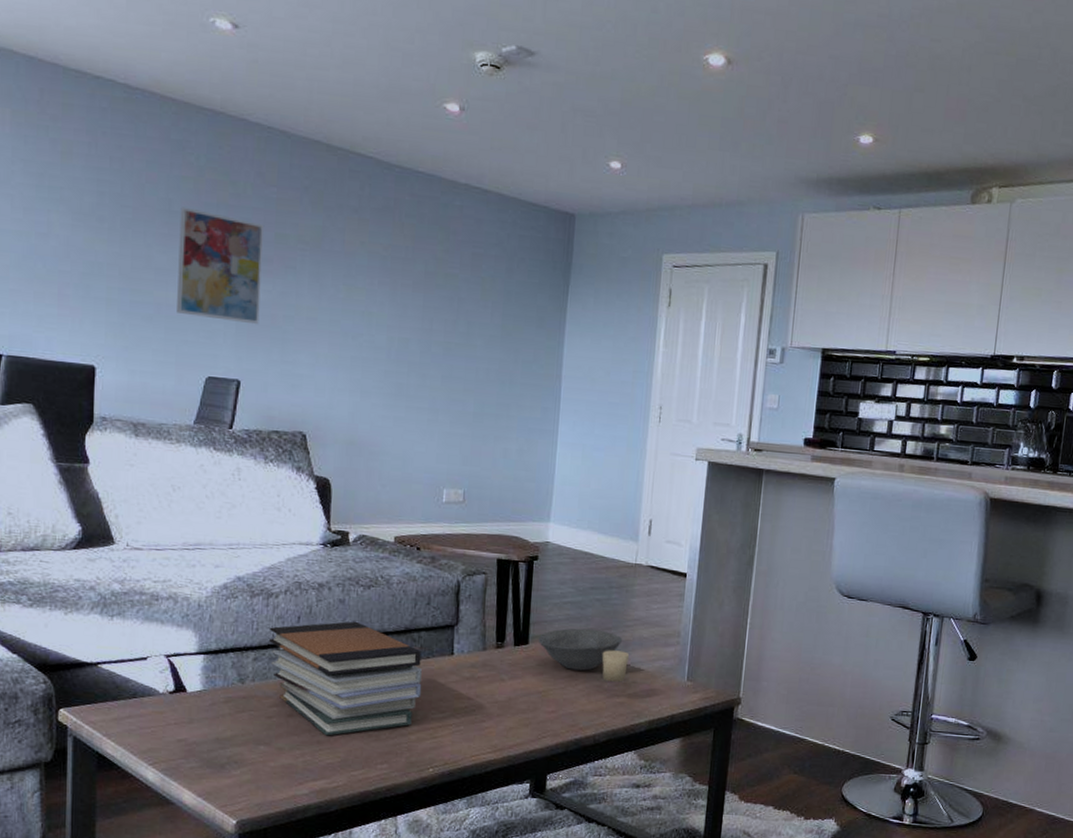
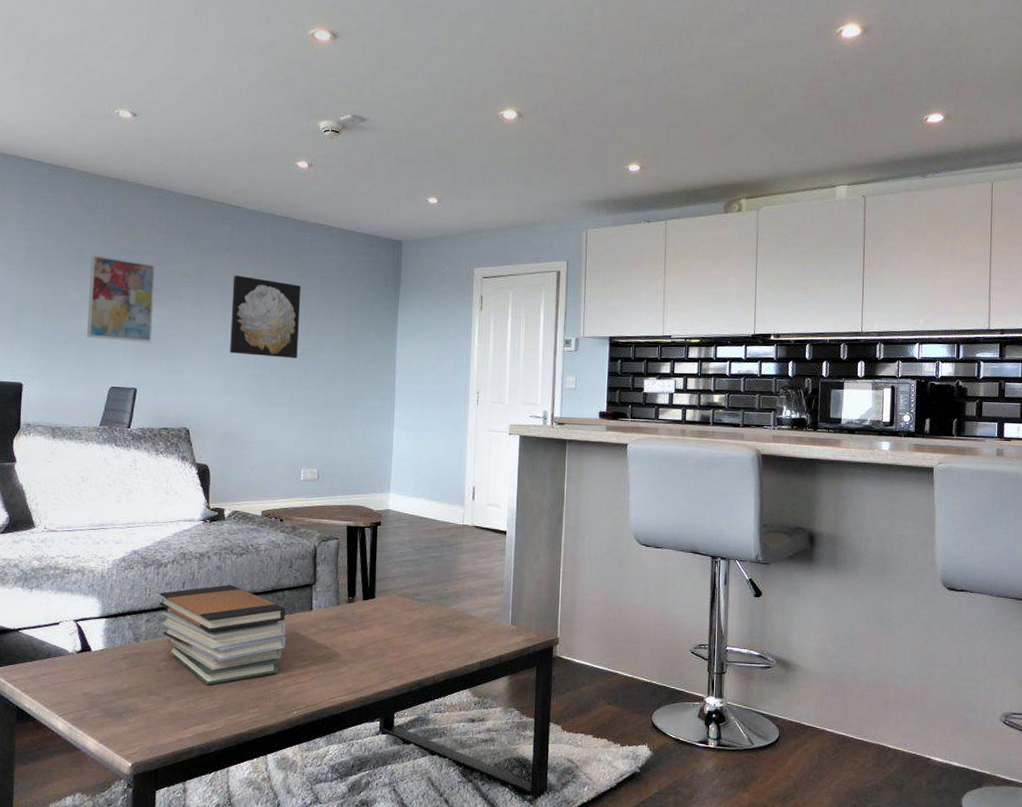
wall art: none [357,244,448,354] -> present [230,275,301,358]
bowl: present [538,628,623,671] -> none [383,582,455,619]
candle: present [602,650,629,682] -> none [437,600,460,628]

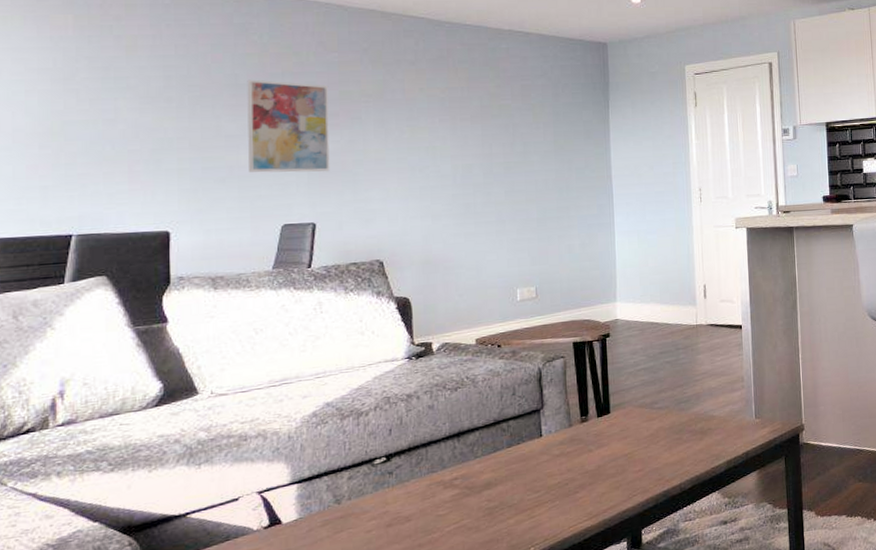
book stack: present [159,584,287,685] -> none [361,423,516,538]
wall art: present [230,275,301,358] -> none [421,90,502,175]

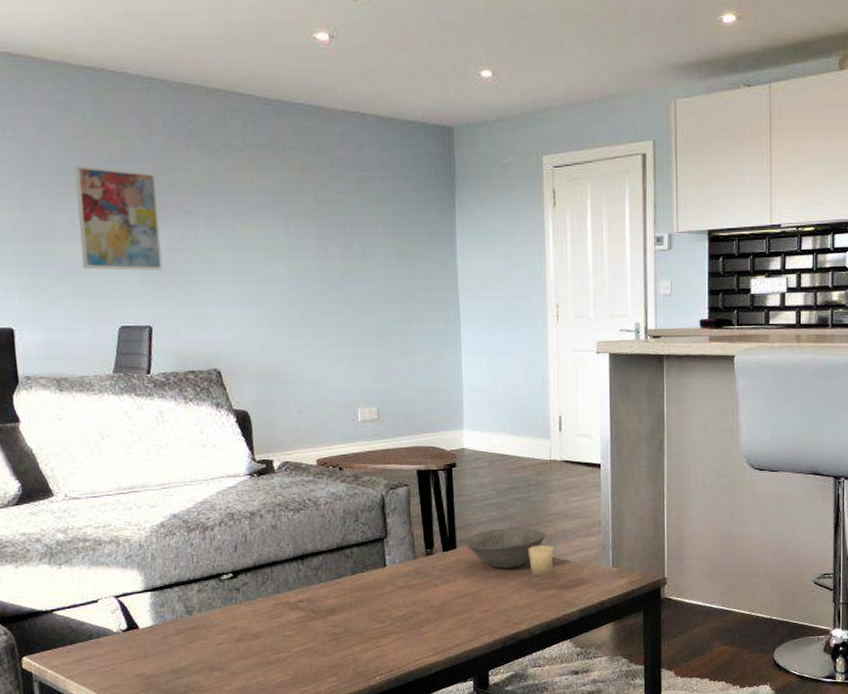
bowl: none [618,388,695,429] -> present [465,527,547,569]
candle: none [677,403,702,433] -> present [528,545,554,576]

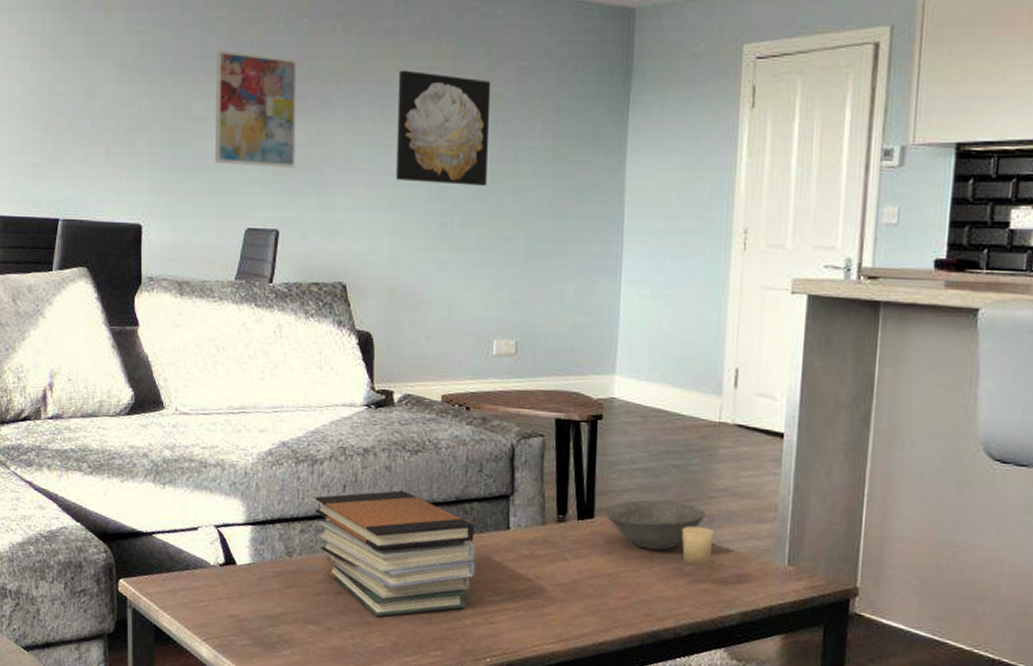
book stack: none [208,544,360,656] -> present [314,490,476,617]
wall art: none [252,181,340,279] -> present [396,70,491,186]

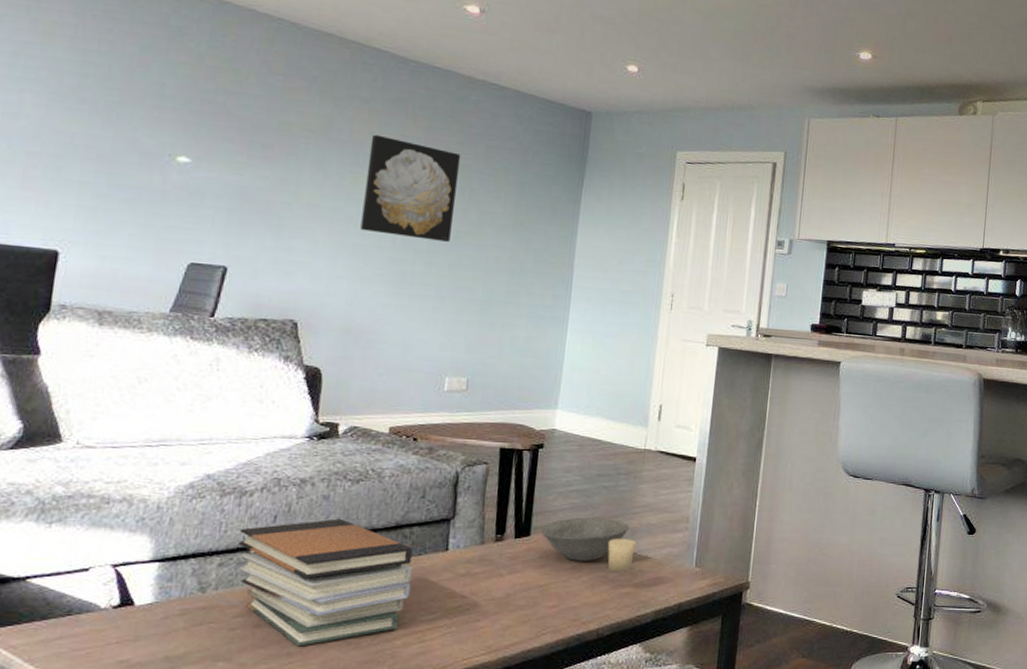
wall art: present [216,49,298,169] -> none [160,91,267,211]

